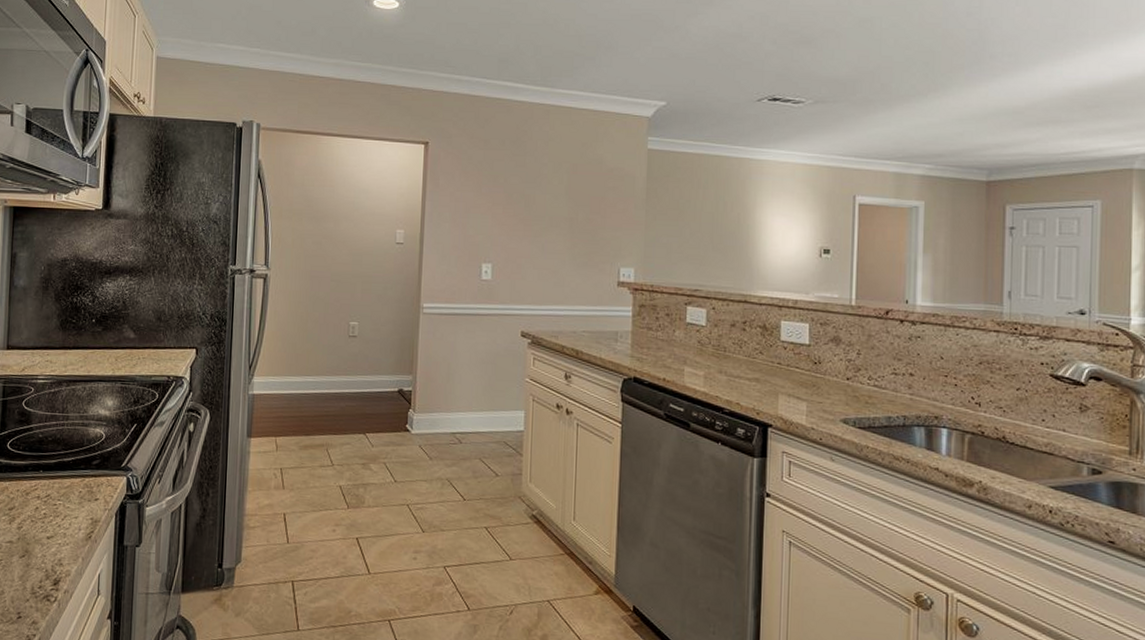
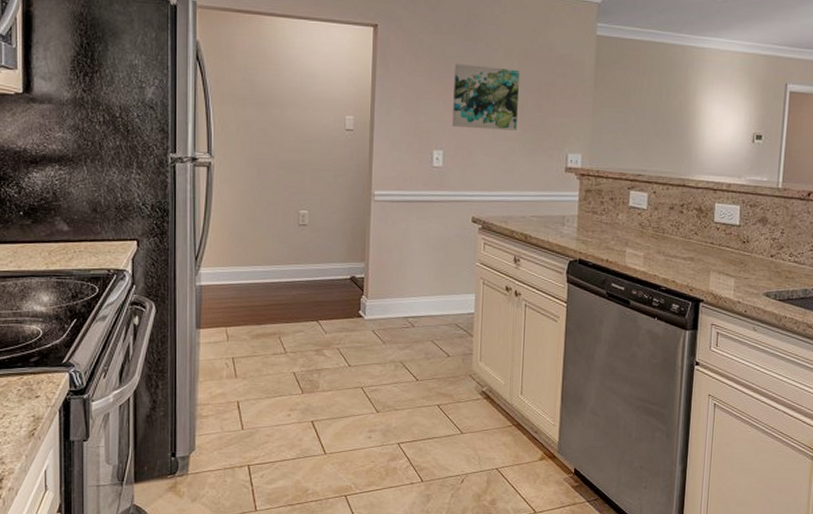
wall art: none [501,179,569,244] -> present [452,64,519,131]

